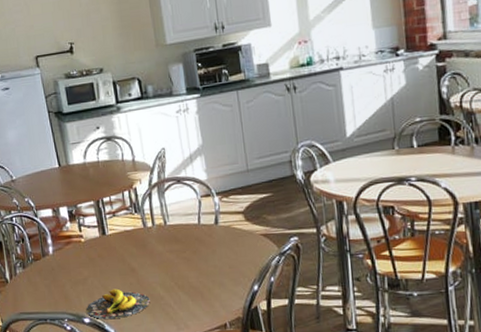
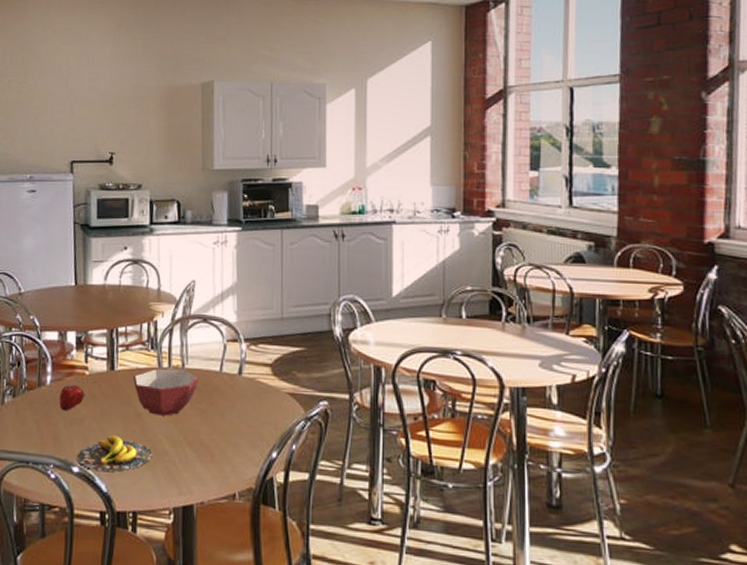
fruit: none [62,252,84,274] -> present [59,385,85,411]
bowl: none [122,226,182,268] -> present [132,368,200,416]

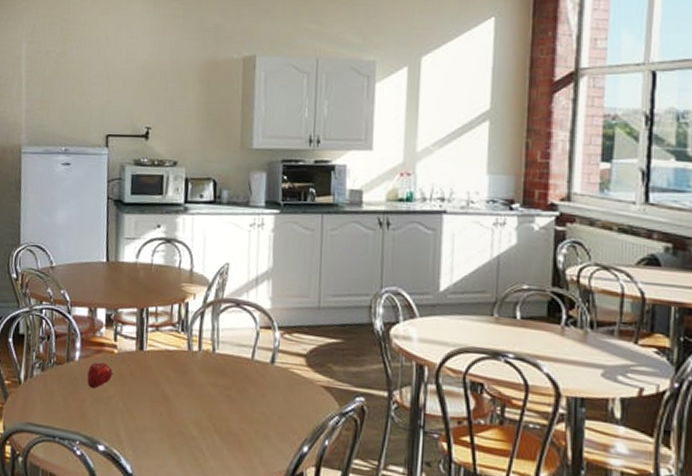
banana: present [76,435,153,472] -> none [102,416,179,454]
bowl: present [132,368,200,416] -> none [161,352,230,401]

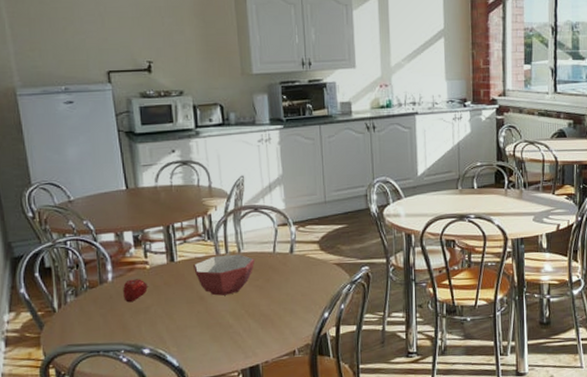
bowl: none [161,352,230,401] -> present [192,254,256,296]

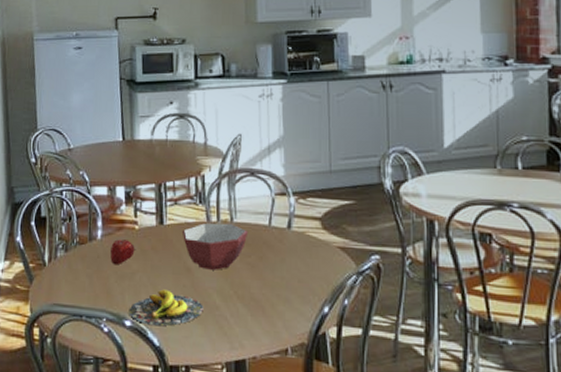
banana: none [146,317,218,350] -> present [128,289,203,326]

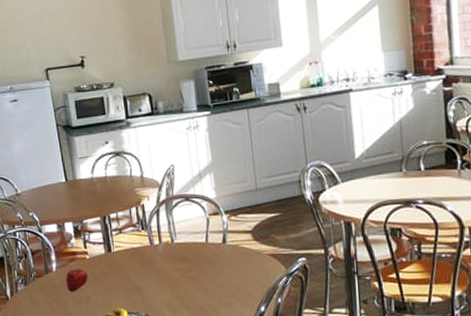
bowl: present [181,223,249,270] -> none [128,244,189,287]

